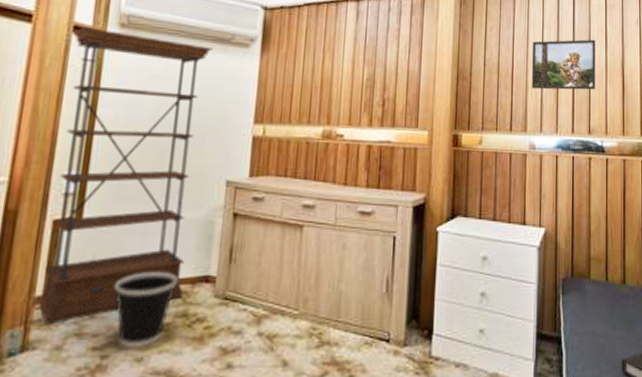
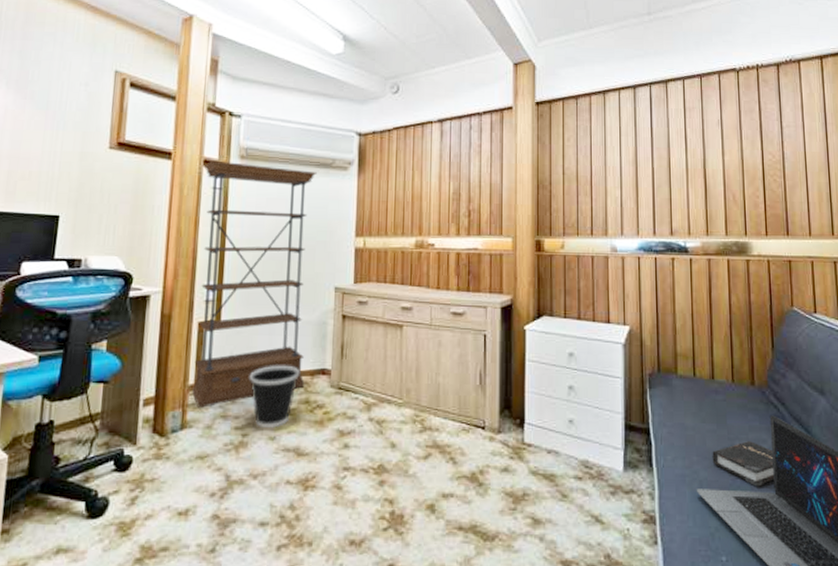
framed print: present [531,39,596,90] -> none [610,143,676,194]

